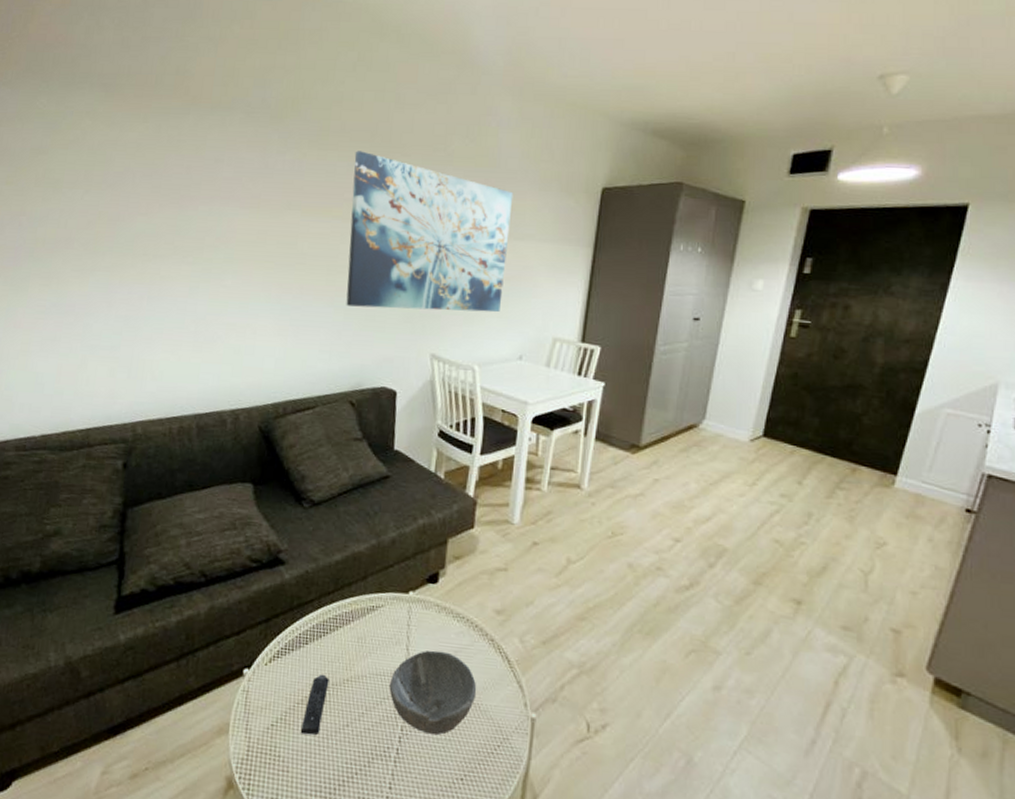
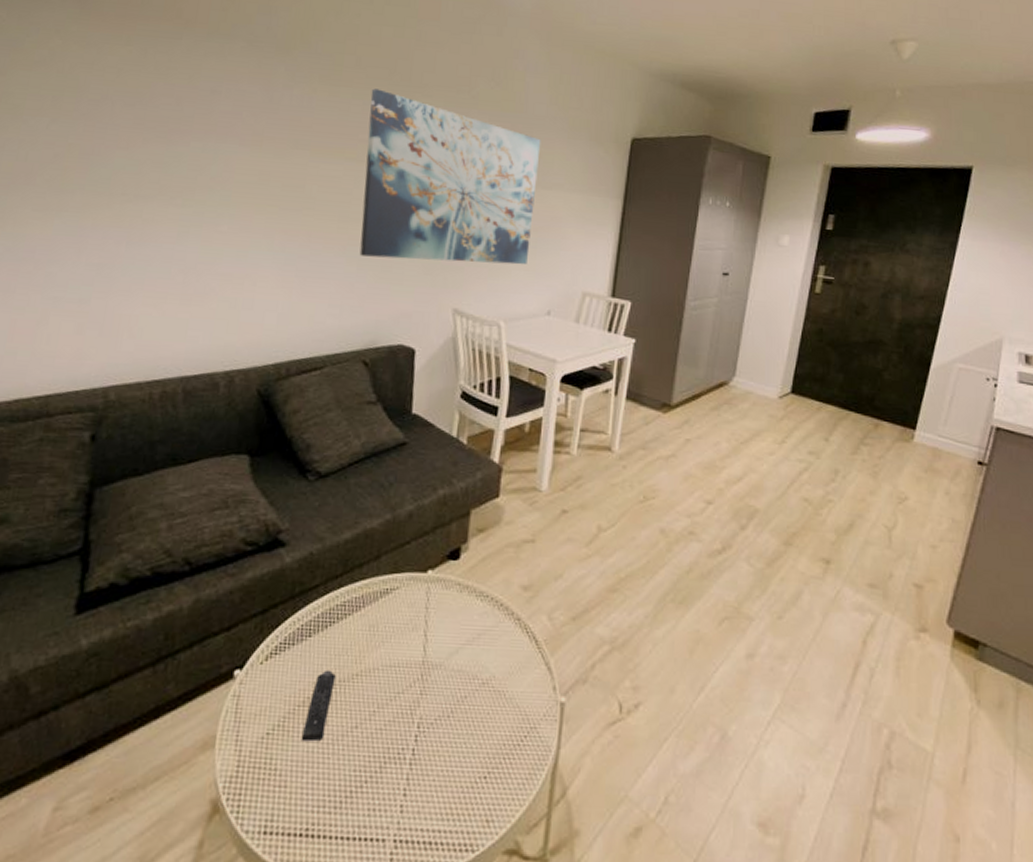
bowl: present [389,650,477,736] -> none [404,634,502,731]

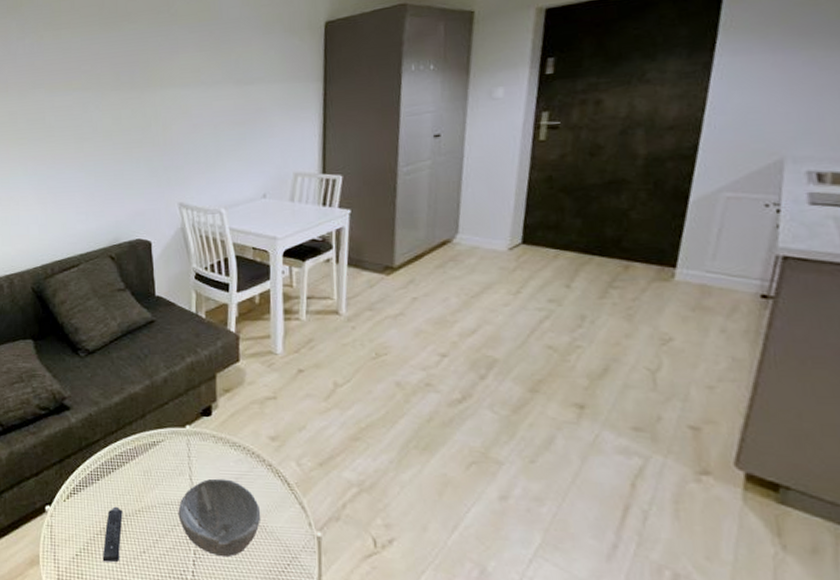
wall art: present [359,88,541,265] -> none [86,24,240,169]
bowl: none [404,634,502,731] -> present [178,478,261,558]

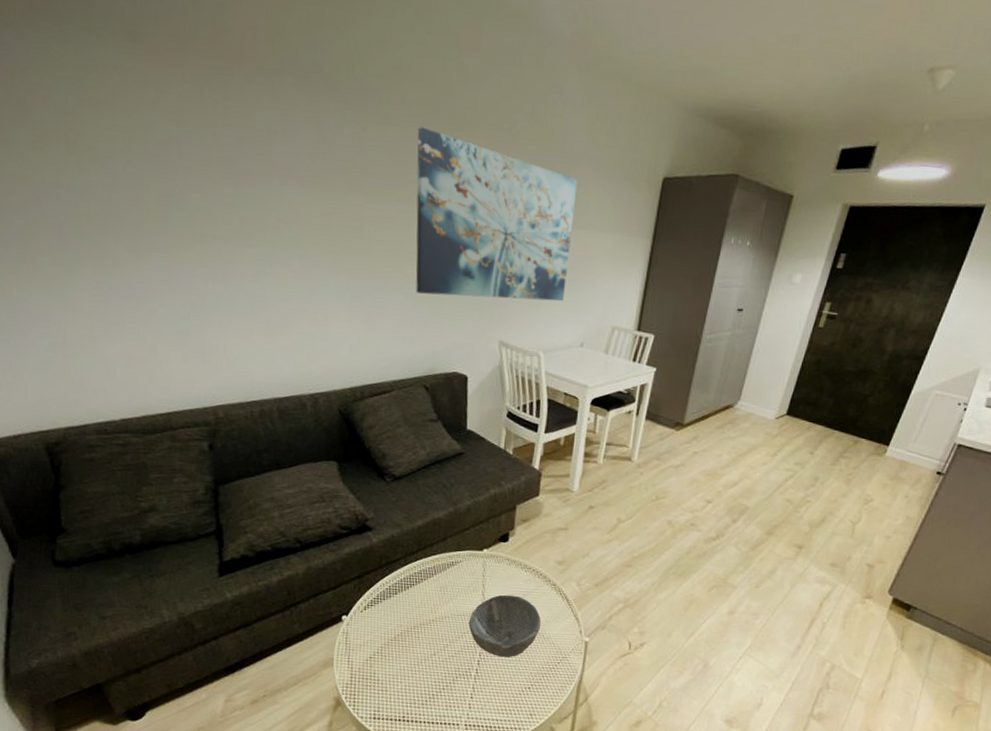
wall art: none [86,24,240,169] -> present [416,127,578,302]
remote control: present [102,506,123,563] -> none [395,617,417,663]

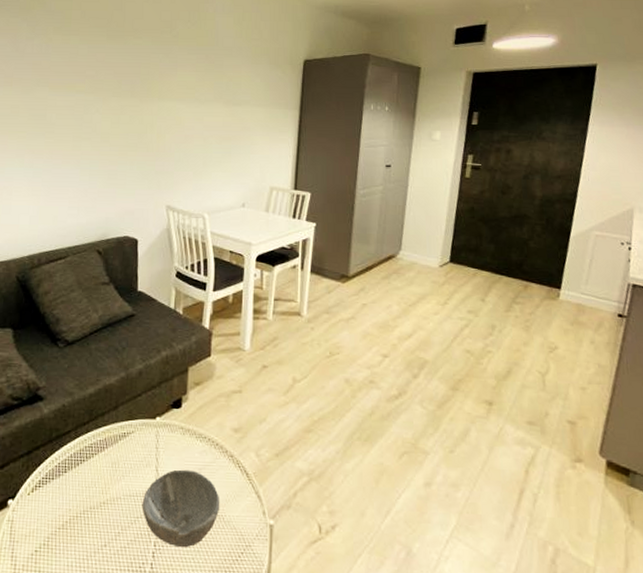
wall art: present [416,127,578,302] -> none [91,35,230,168]

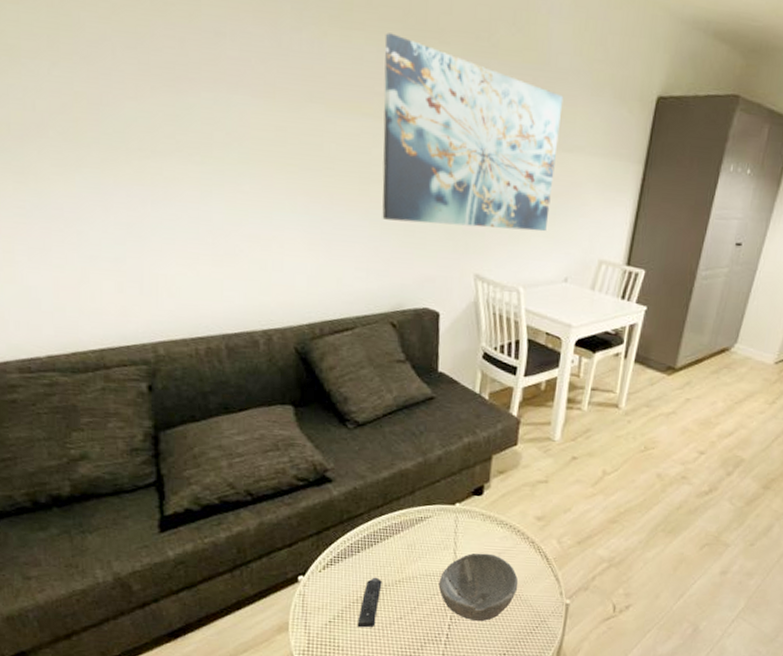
remote control: none [62,499,87,558] -> present [357,577,382,628]
wall art: none [91,35,230,168] -> present [382,32,564,232]

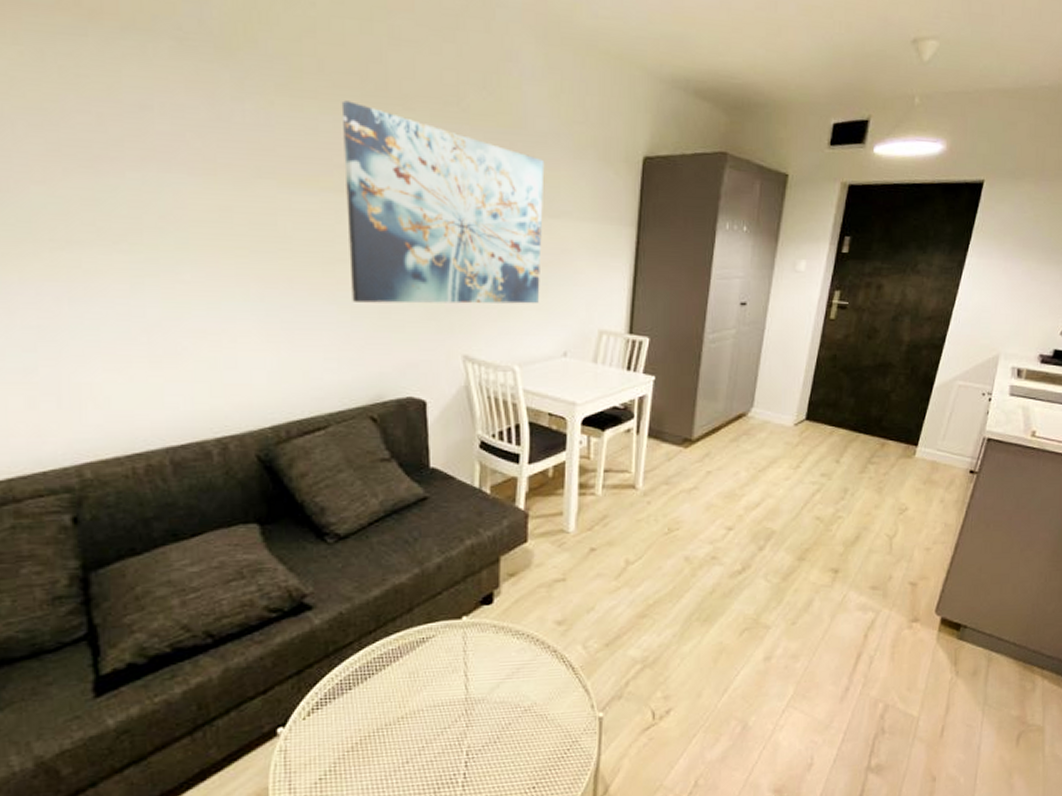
remote control: present [357,577,382,628] -> none [354,716,381,781]
bowl: present [438,553,519,622] -> none [449,670,543,754]

